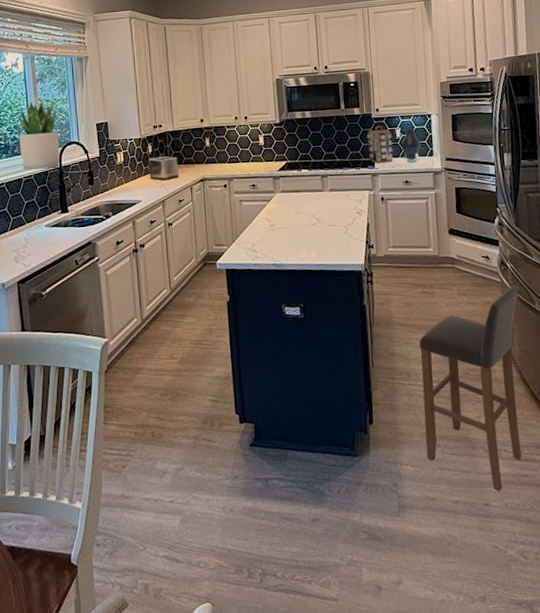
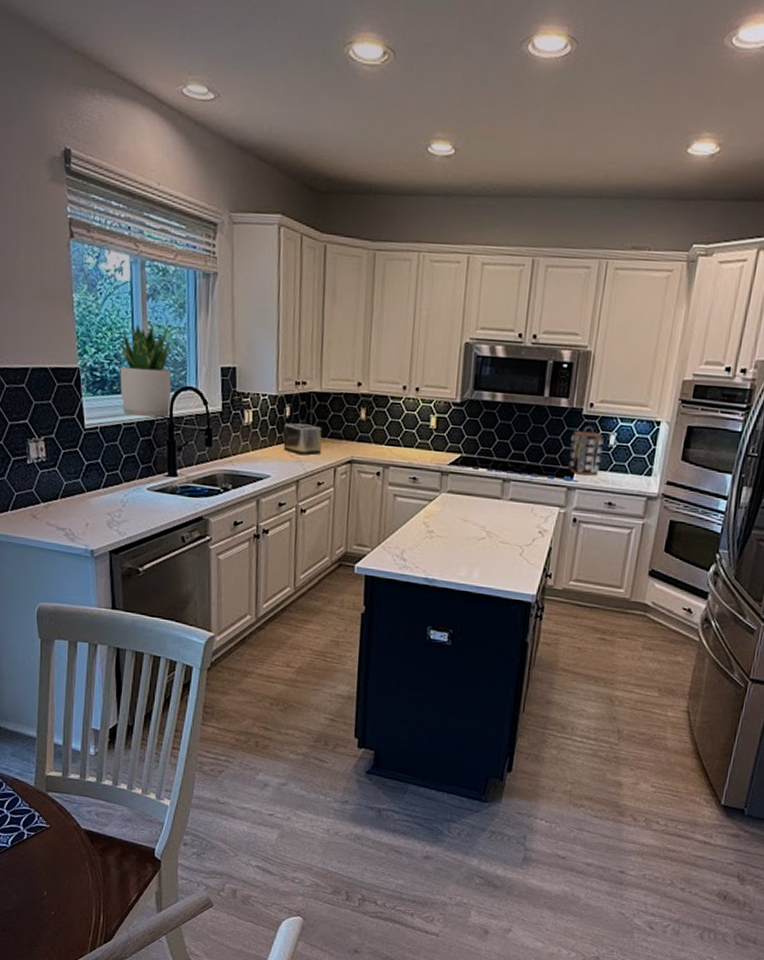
vase: present [401,128,421,163] -> none [612,435,638,482]
bar stool: present [419,285,522,491] -> none [566,647,720,861]

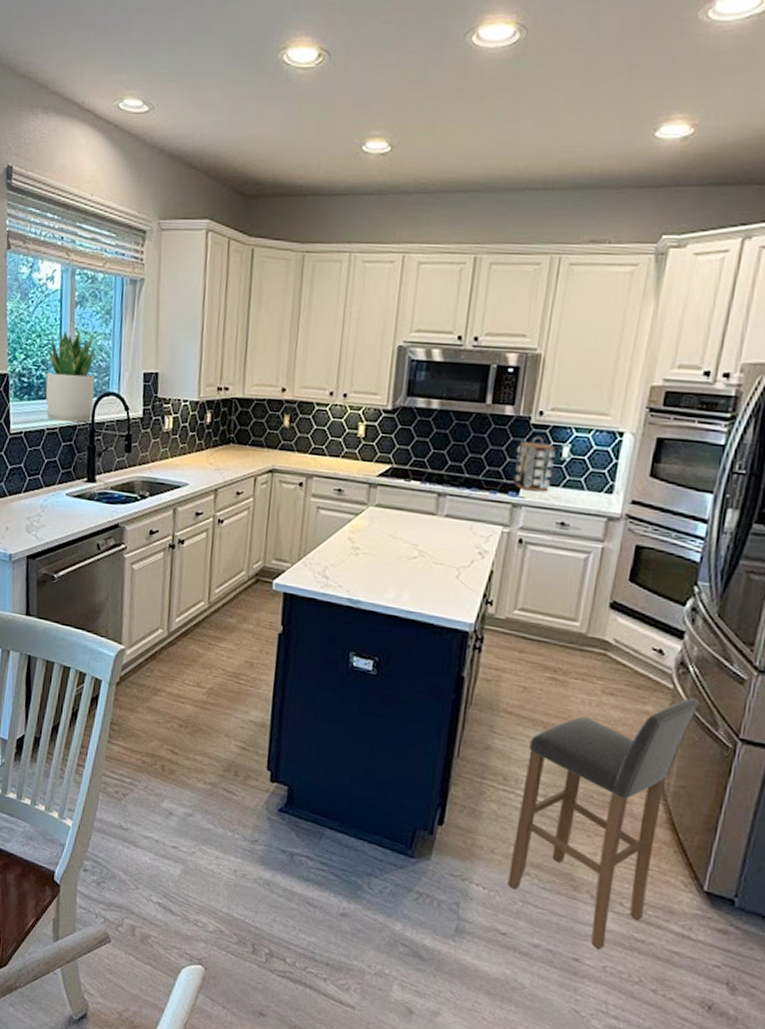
toaster: present [283,423,322,455] -> none [202,429,243,464]
bar stool: none [566,647,720,861] -> present [507,697,700,949]

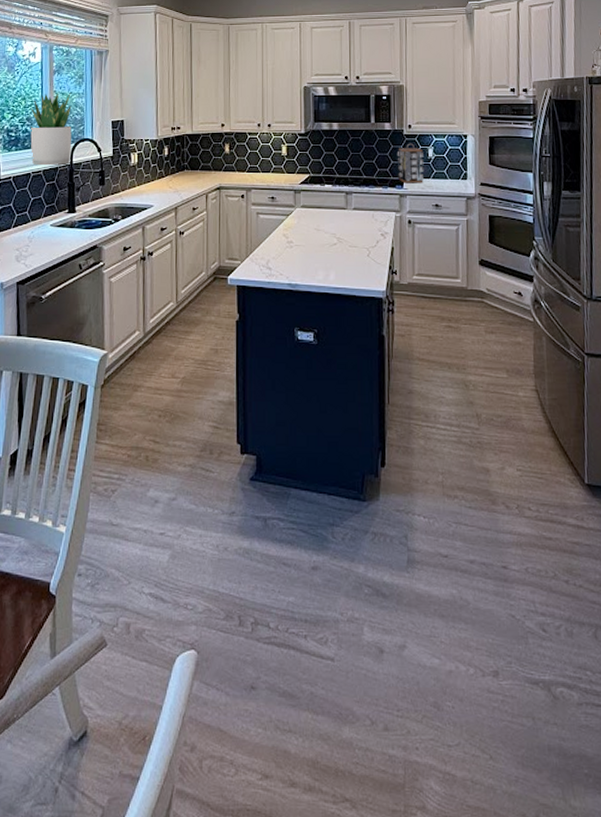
bar stool: present [507,697,700,949] -> none [440,326,554,553]

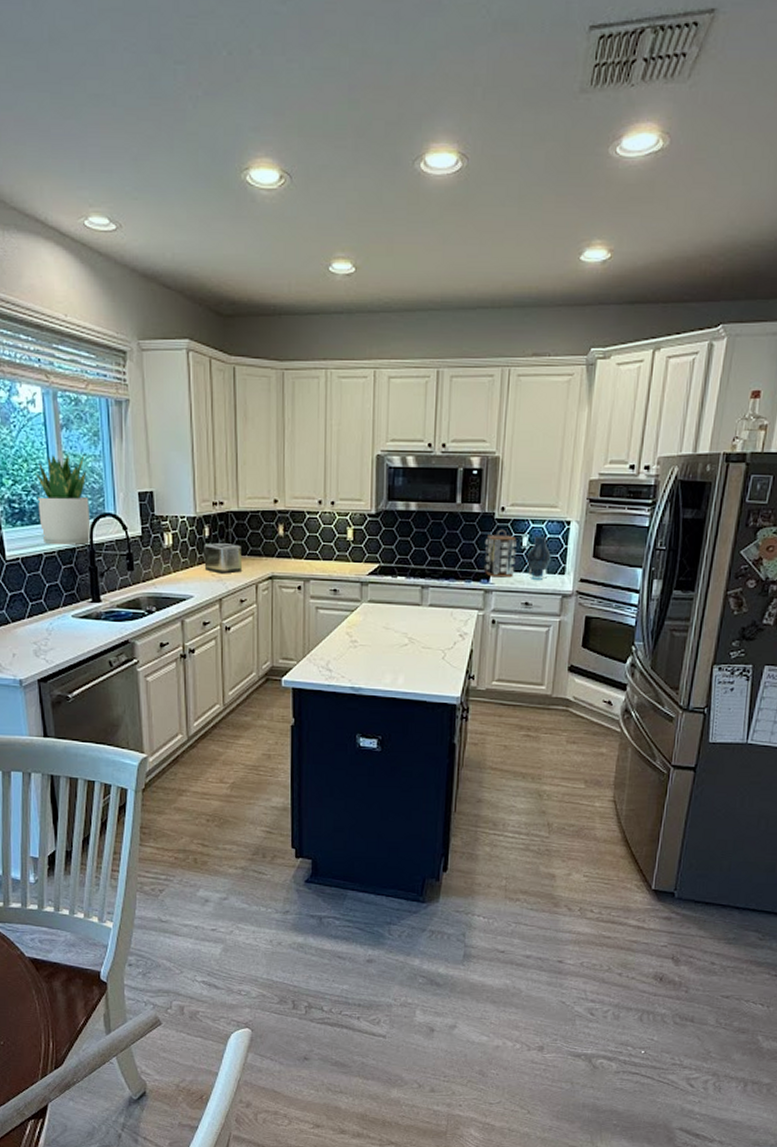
toaster: none [163,161,195,186] -> present [204,543,242,574]
vase: none [433,148,454,186] -> present [526,536,551,581]

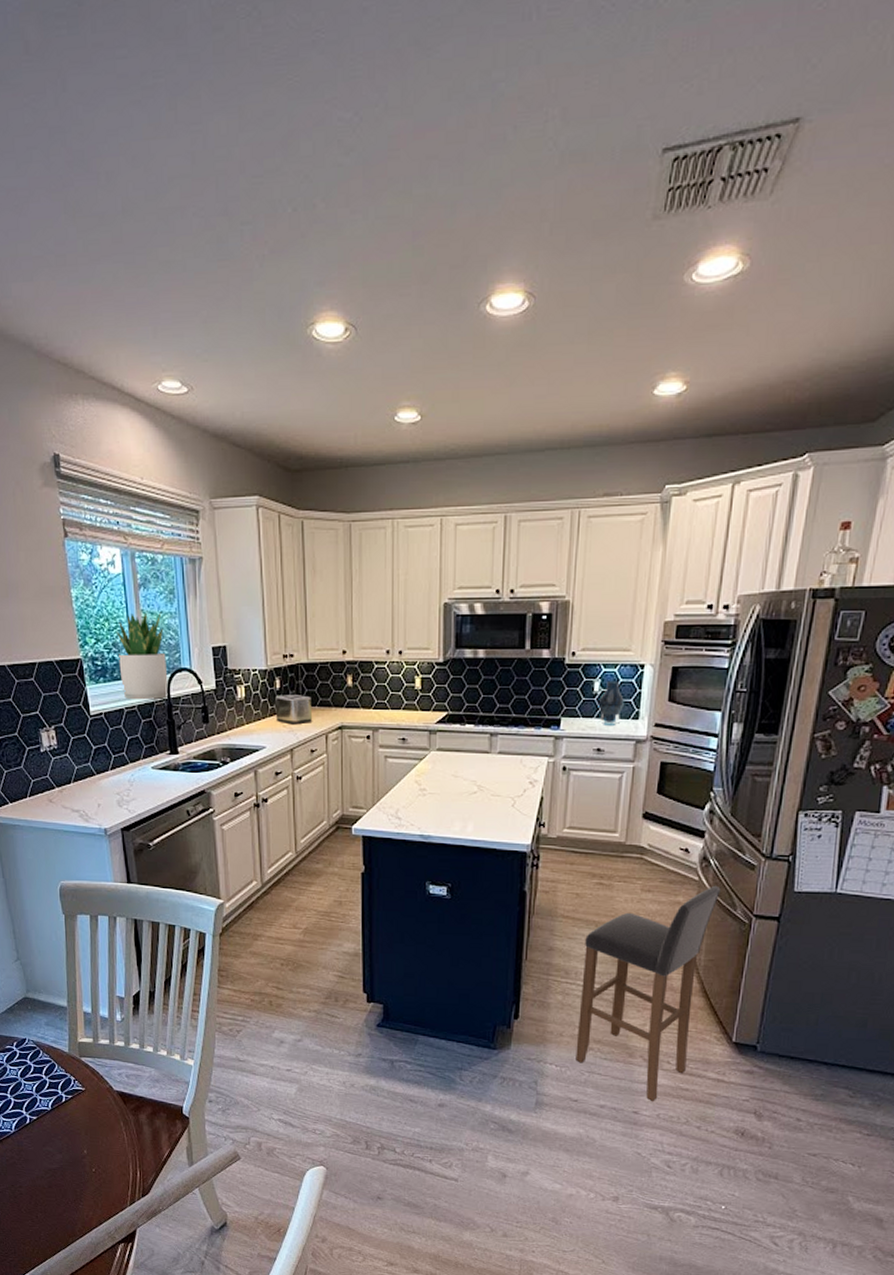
spice rack: present [483,529,517,578] -> none [553,674,588,724]
bar stool: none [503,737,641,950] -> present [575,885,721,1101]

